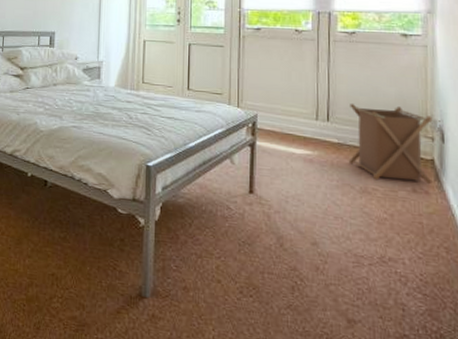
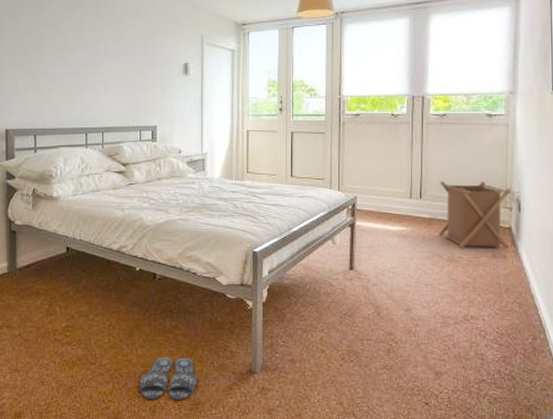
slippers: none [25,269,85,320] -> present [139,357,198,401]

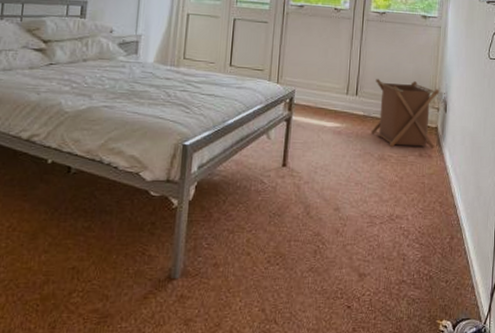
slippers: present [139,357,198,401] -> none [38,263,110,315]

